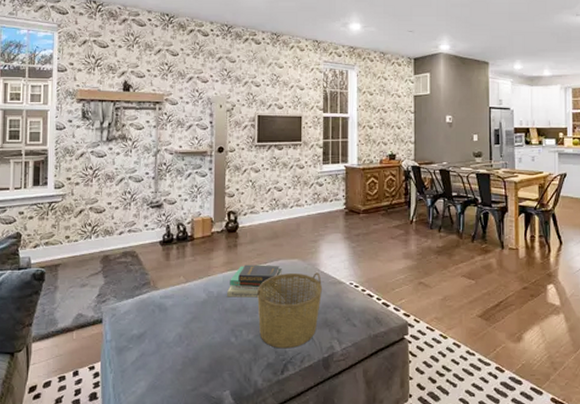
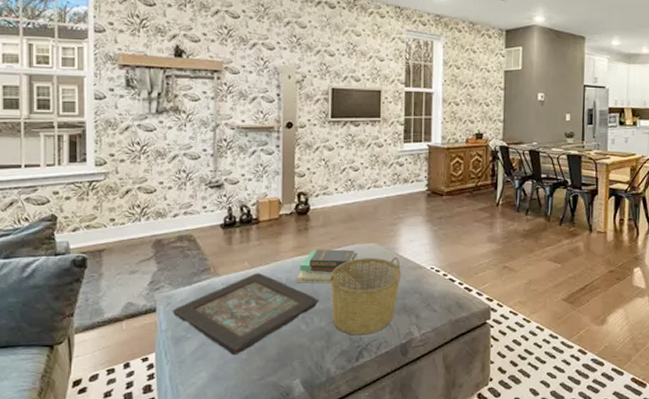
decorative tray: none [116,287,248,365] -> present [172,273,320,354]

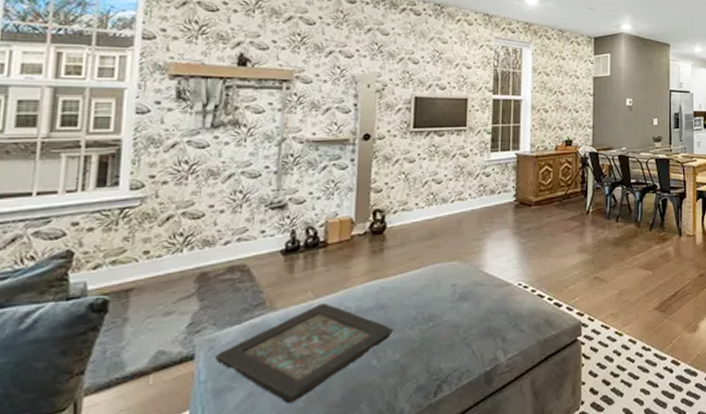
books: present [297,249,358,284] -> none [369,270,439,312]
basket: present [330,257,402,336] -> none [407,275,487,367]

